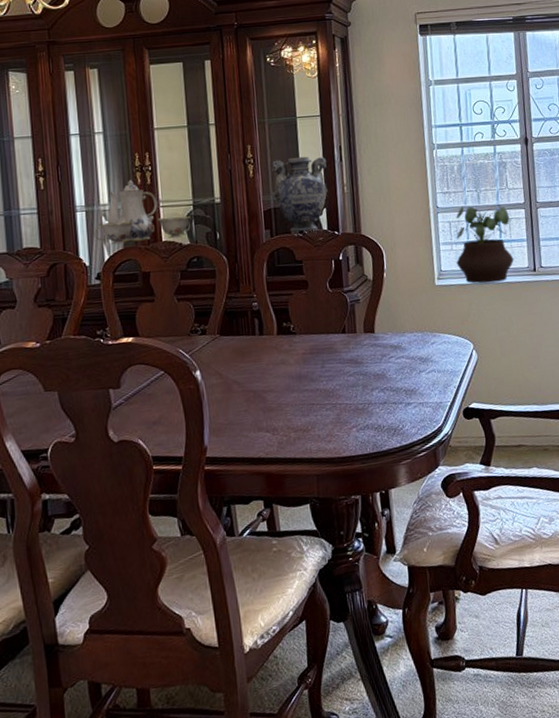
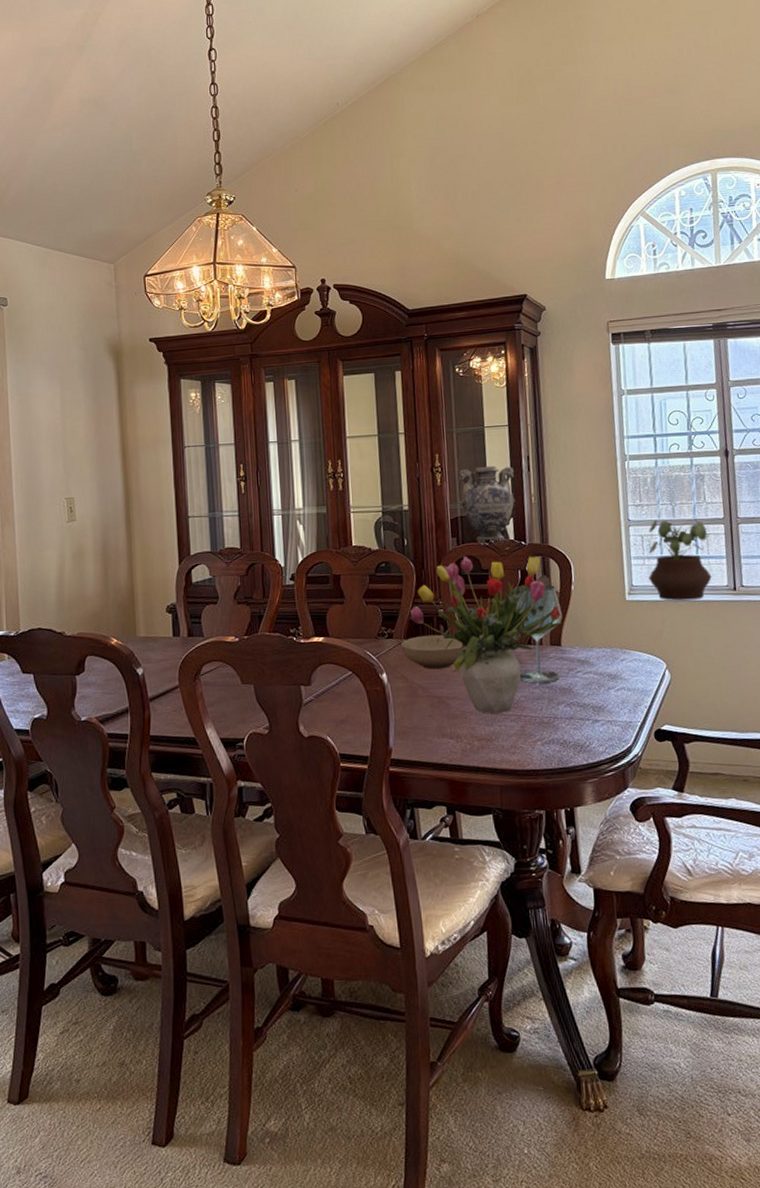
tea set: present [94,180,191,245] -> none [289,486,380,548]
bowl: none [214,328,283,364] -> present [400,634,468,670]
flower arrangement: none [223,245,376,404] -> present [410,556,563,714]
wine glass: none [328,273,375,372] -> present [514,584,562,684]

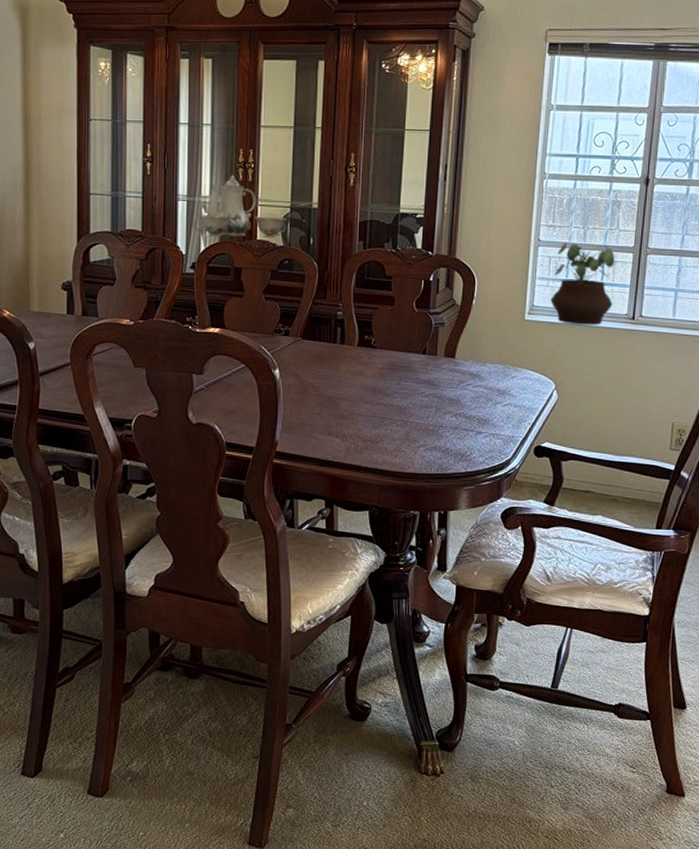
tea set: none [289,486,380,548] -> present [193,175,287,239]
bowl: present [400,634,468,670] -> none [296,336,363,370]
flower arrangement: present [410,556,563,714] -> none [308,261,460,418]
decorative vase: present [459,465,515,541] -> none [371,170,431,248]
wine glass: present [514,584,562,684] -> none [410,296,460,392]

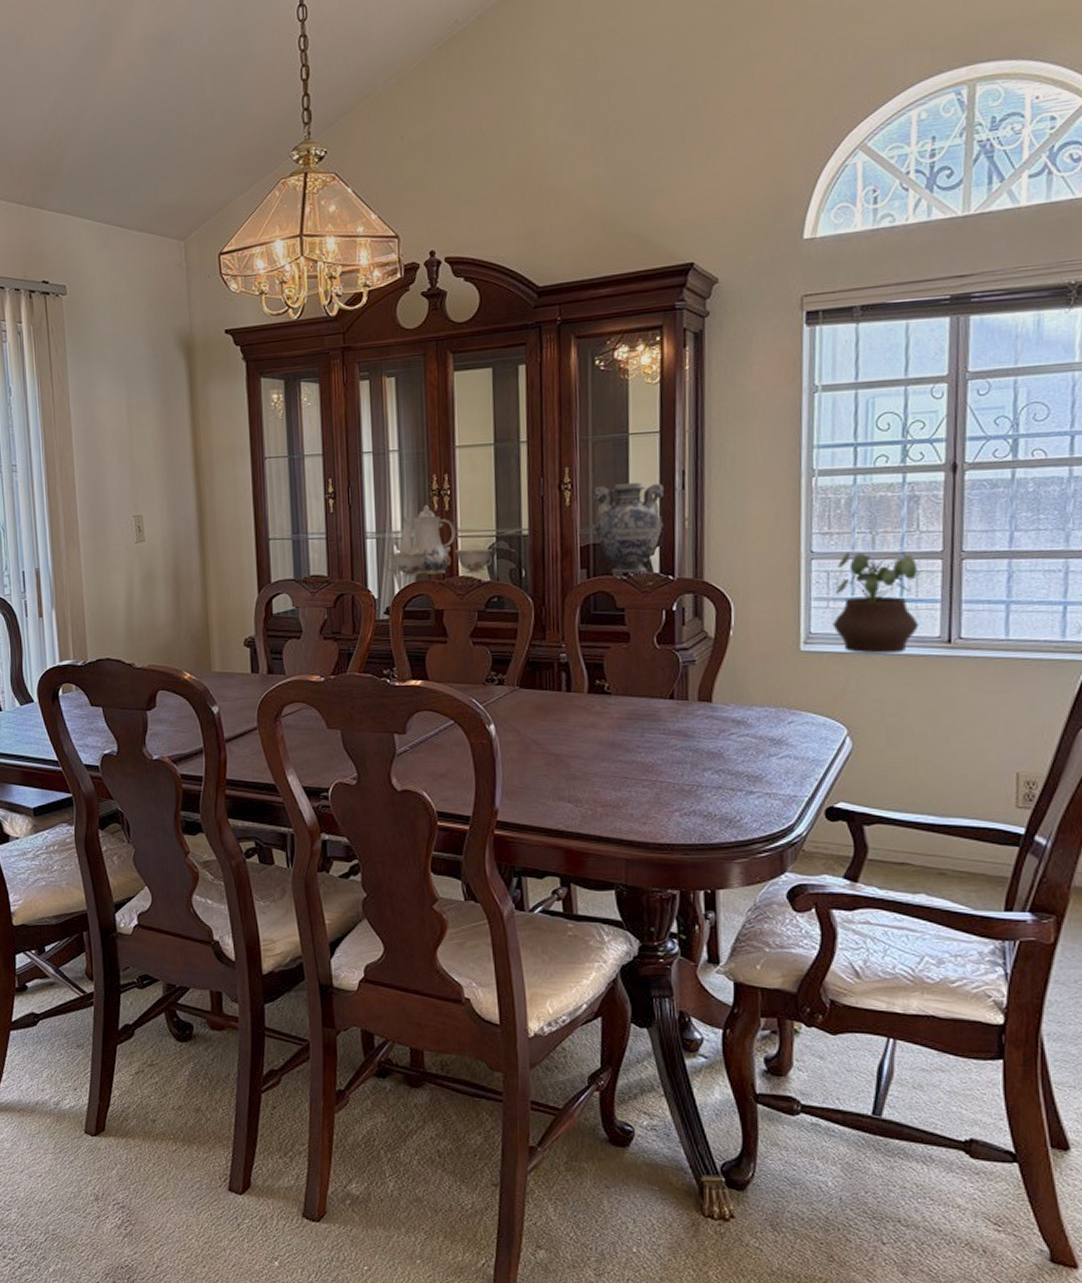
decorative vase: none [371,170,431,248] -> present [593,482,665,574]

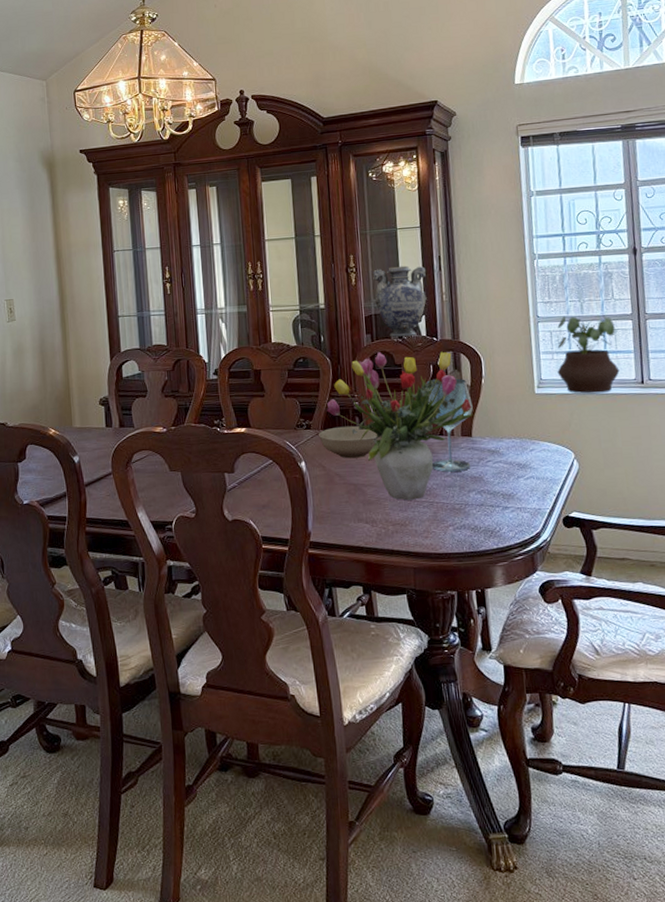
tea set: present [384,505,493,577] -> none [212,286,298,344]
bowl: none [512,682,595,723] -> present [318,425,382,459]
flower arrangement: none [525,592,716,777] -> present [326,351,473,501]
wine glass: none [656,628,716,745] -> present [426,378,473,472]

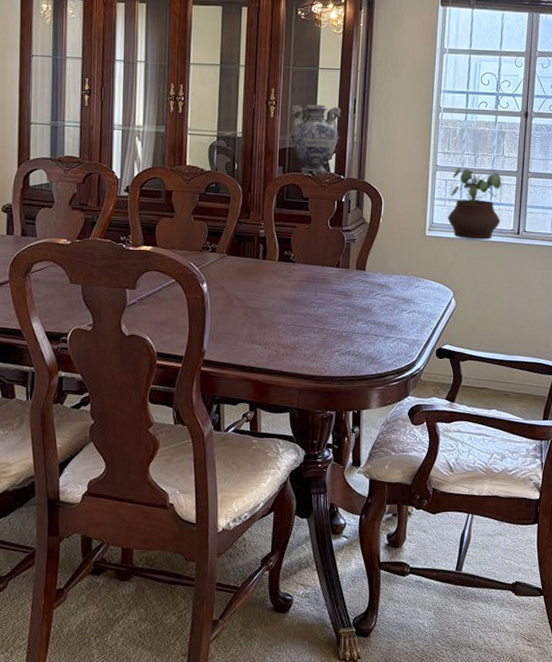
bowl: present [318,425,382,459] -> none [222,252,283,283]
flower arrangement: present [326,351,473,501] -> none [233,184,369,326]
wine glass: present [426,378,473,472] -> none [326,215,369,302]

